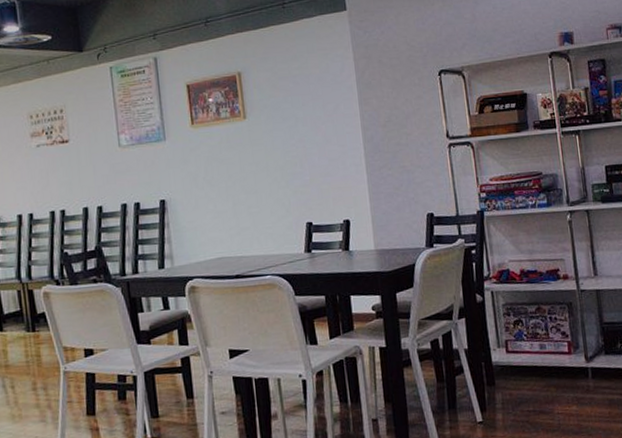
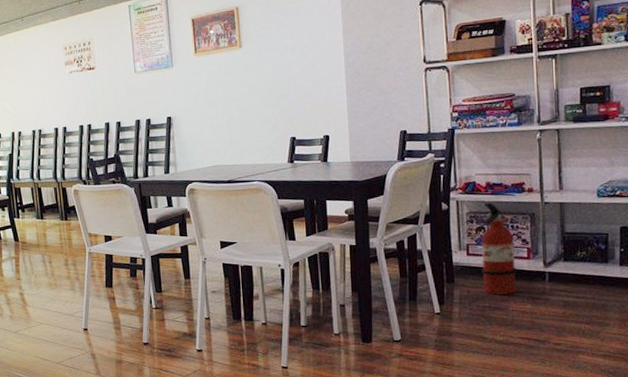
fire extinguisher: none [519,292,560,397] -> present [480,202,517,295]

